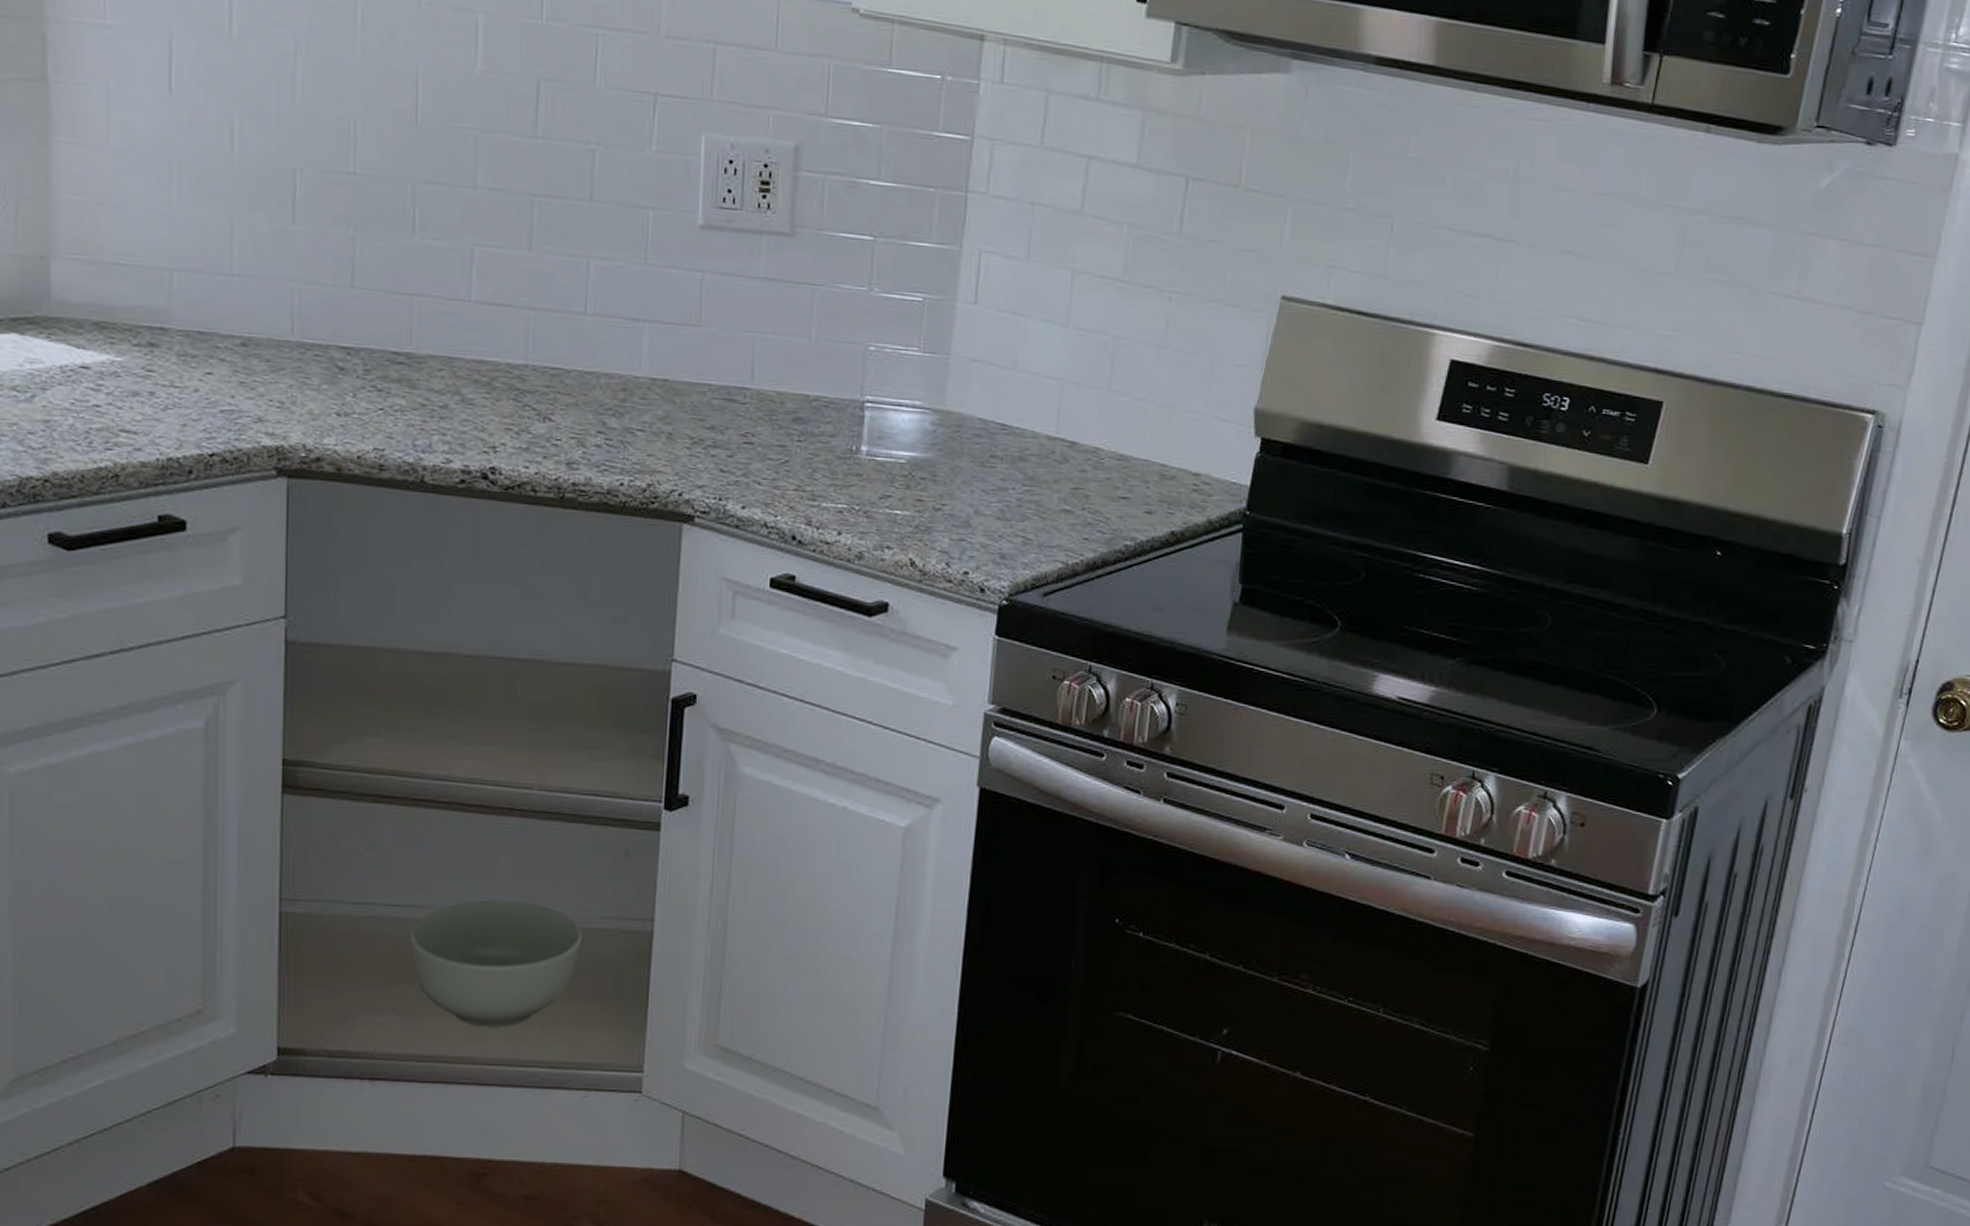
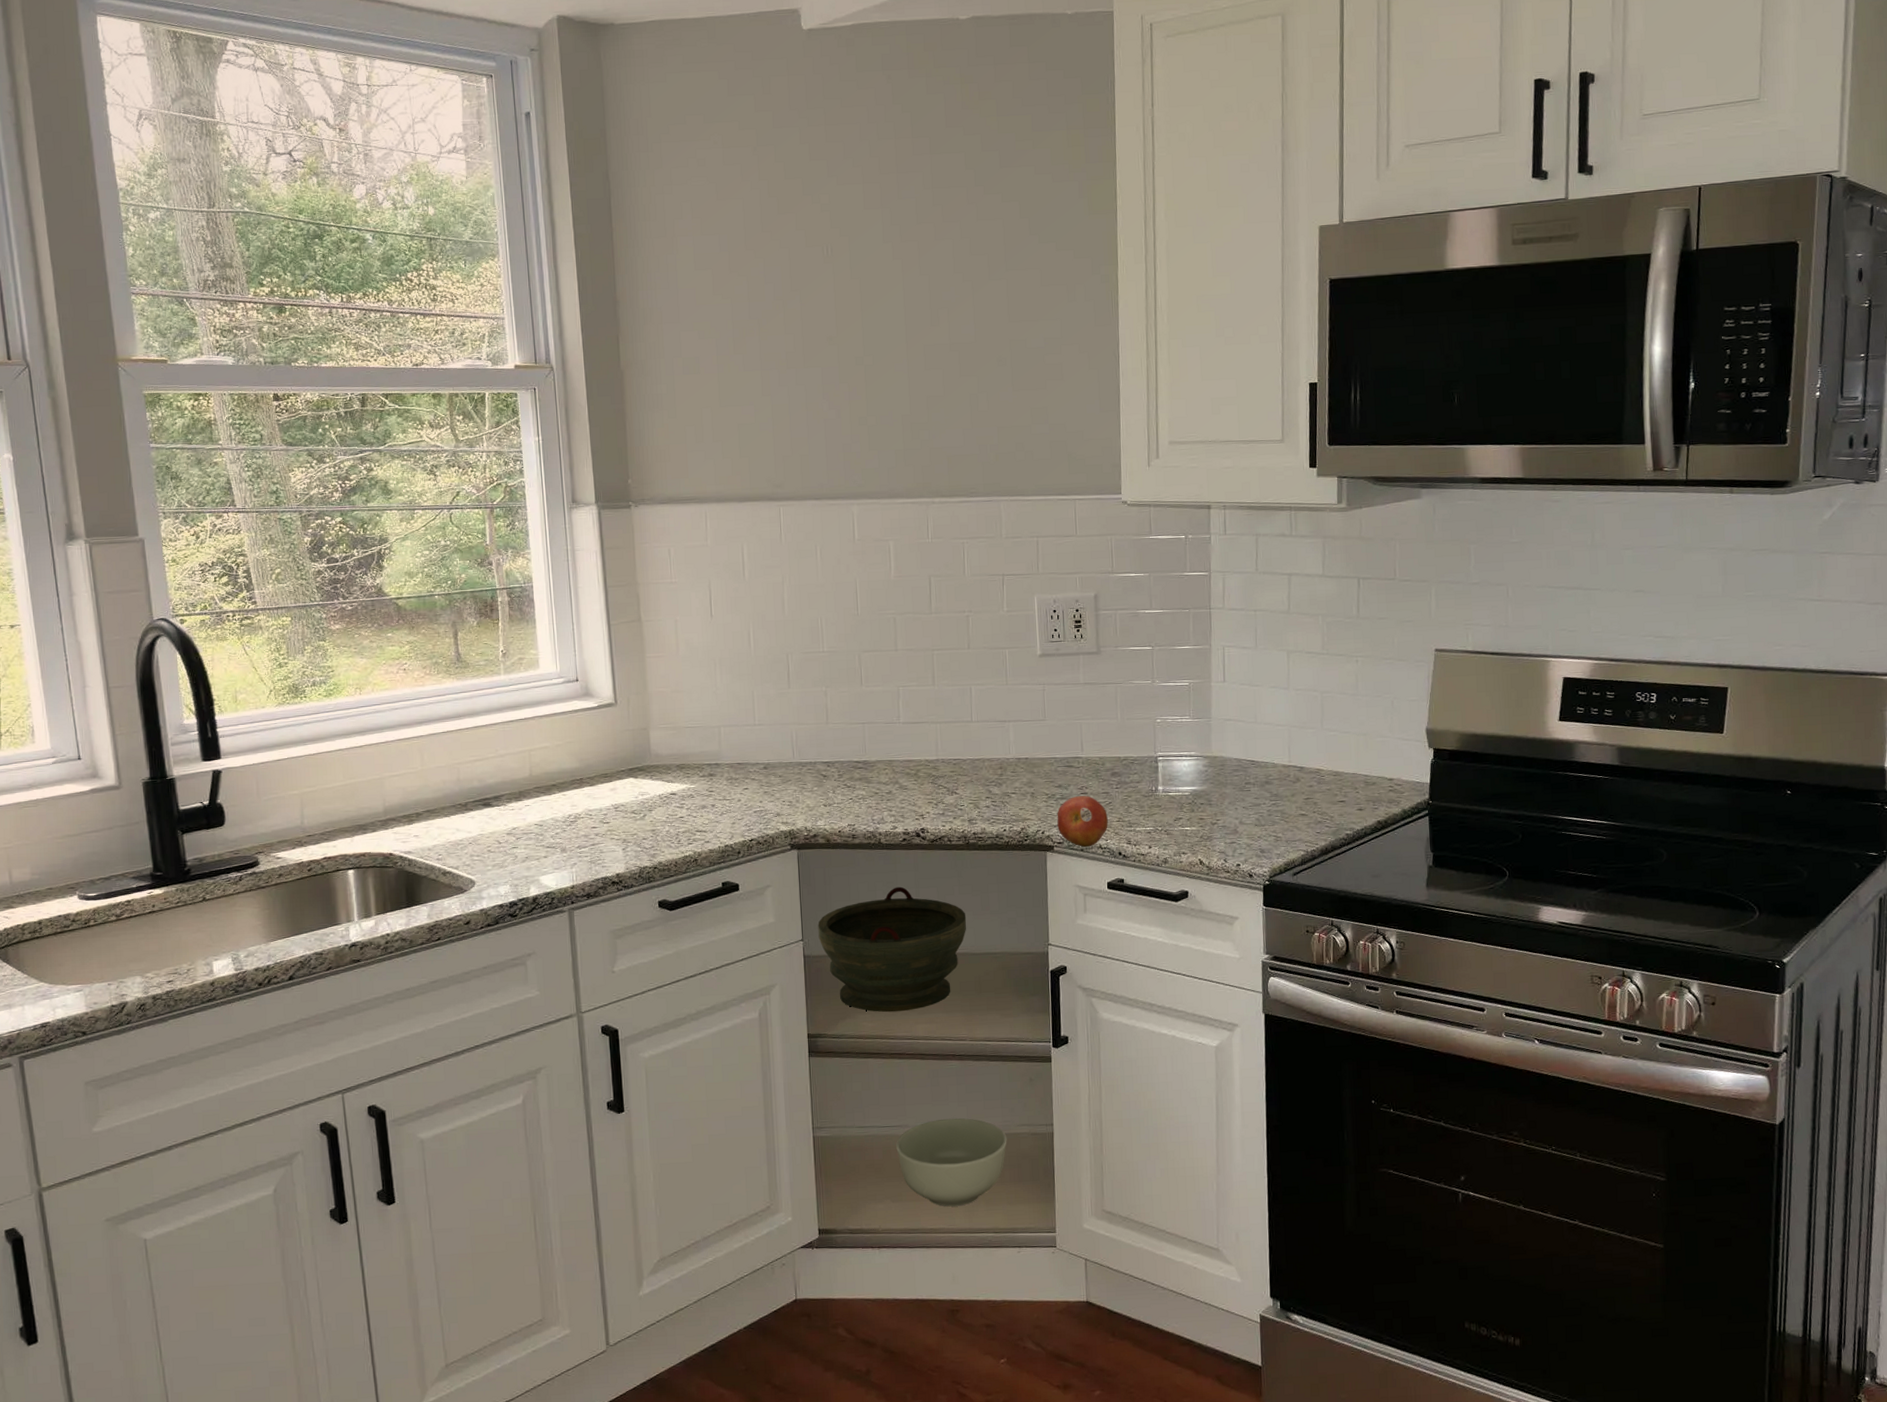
bowl: none [311,551,550,739] -> present [818,886,967,1013]
fruit: none [703,445,781,523] -> present [1057,795,1108,847]

